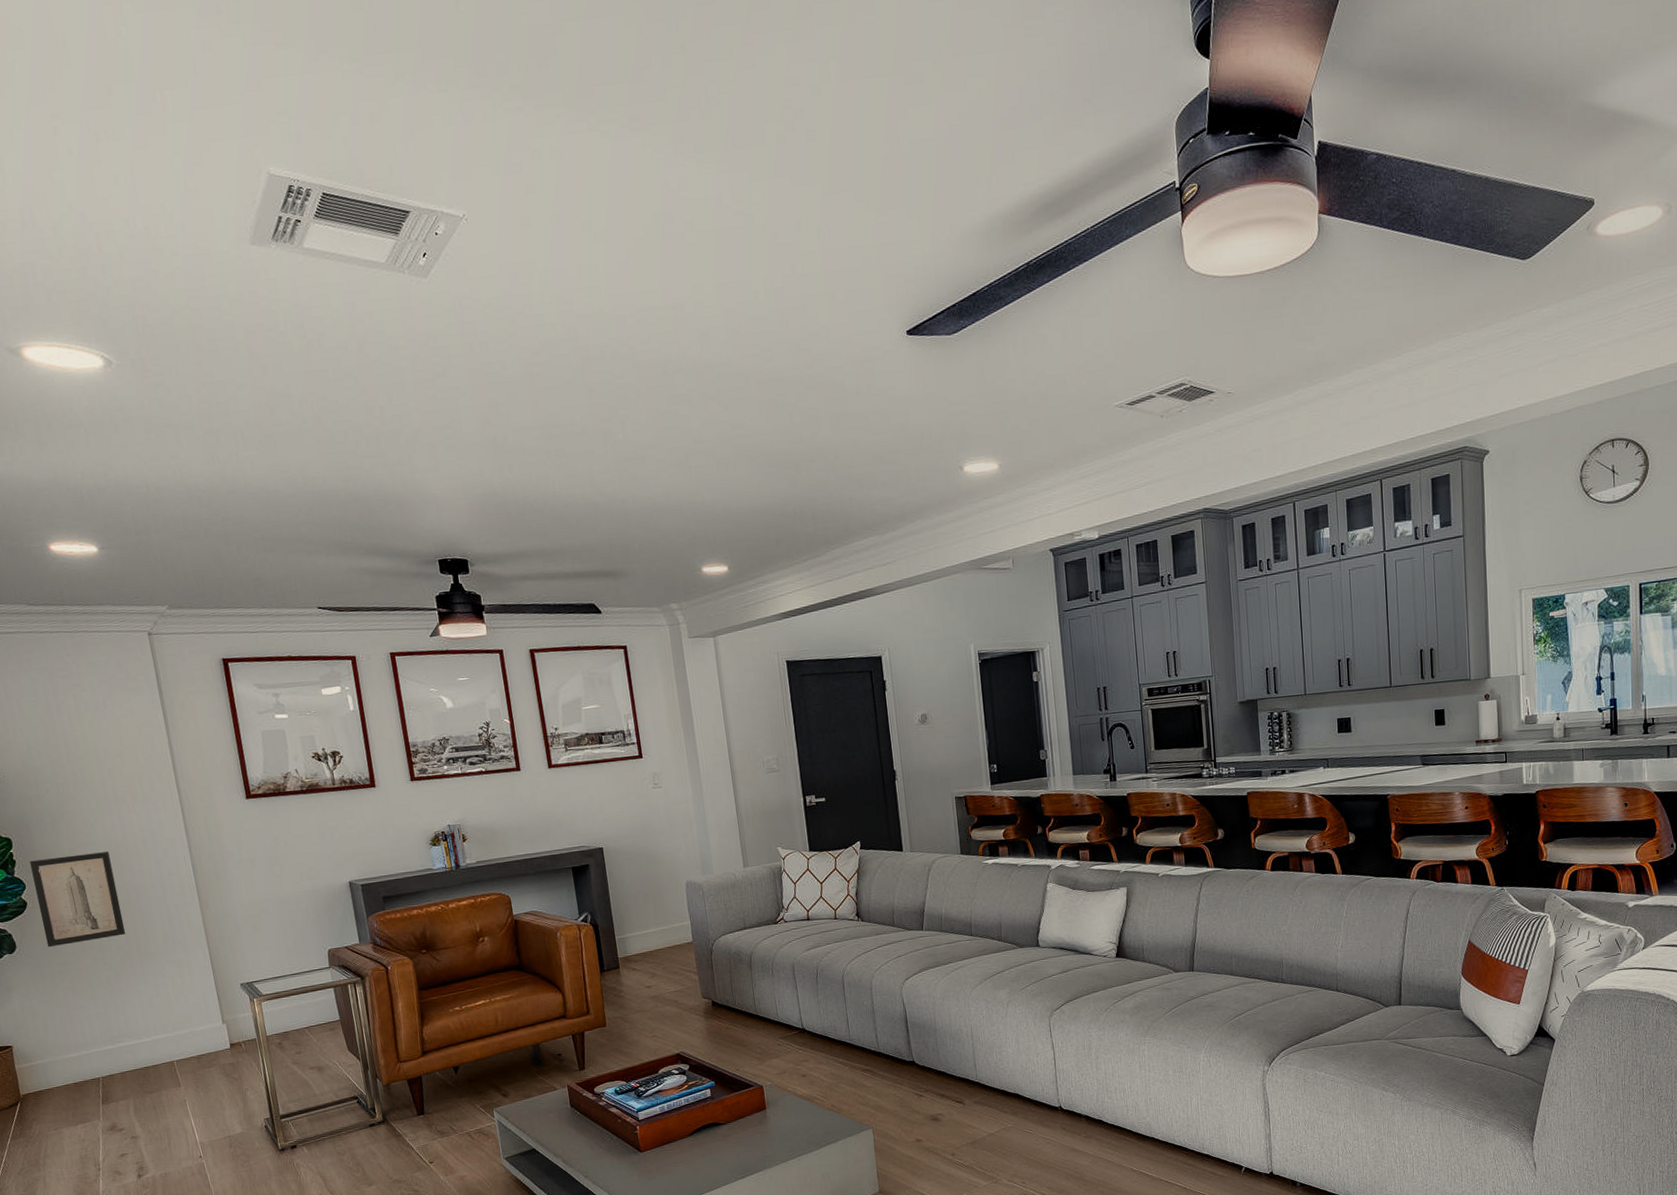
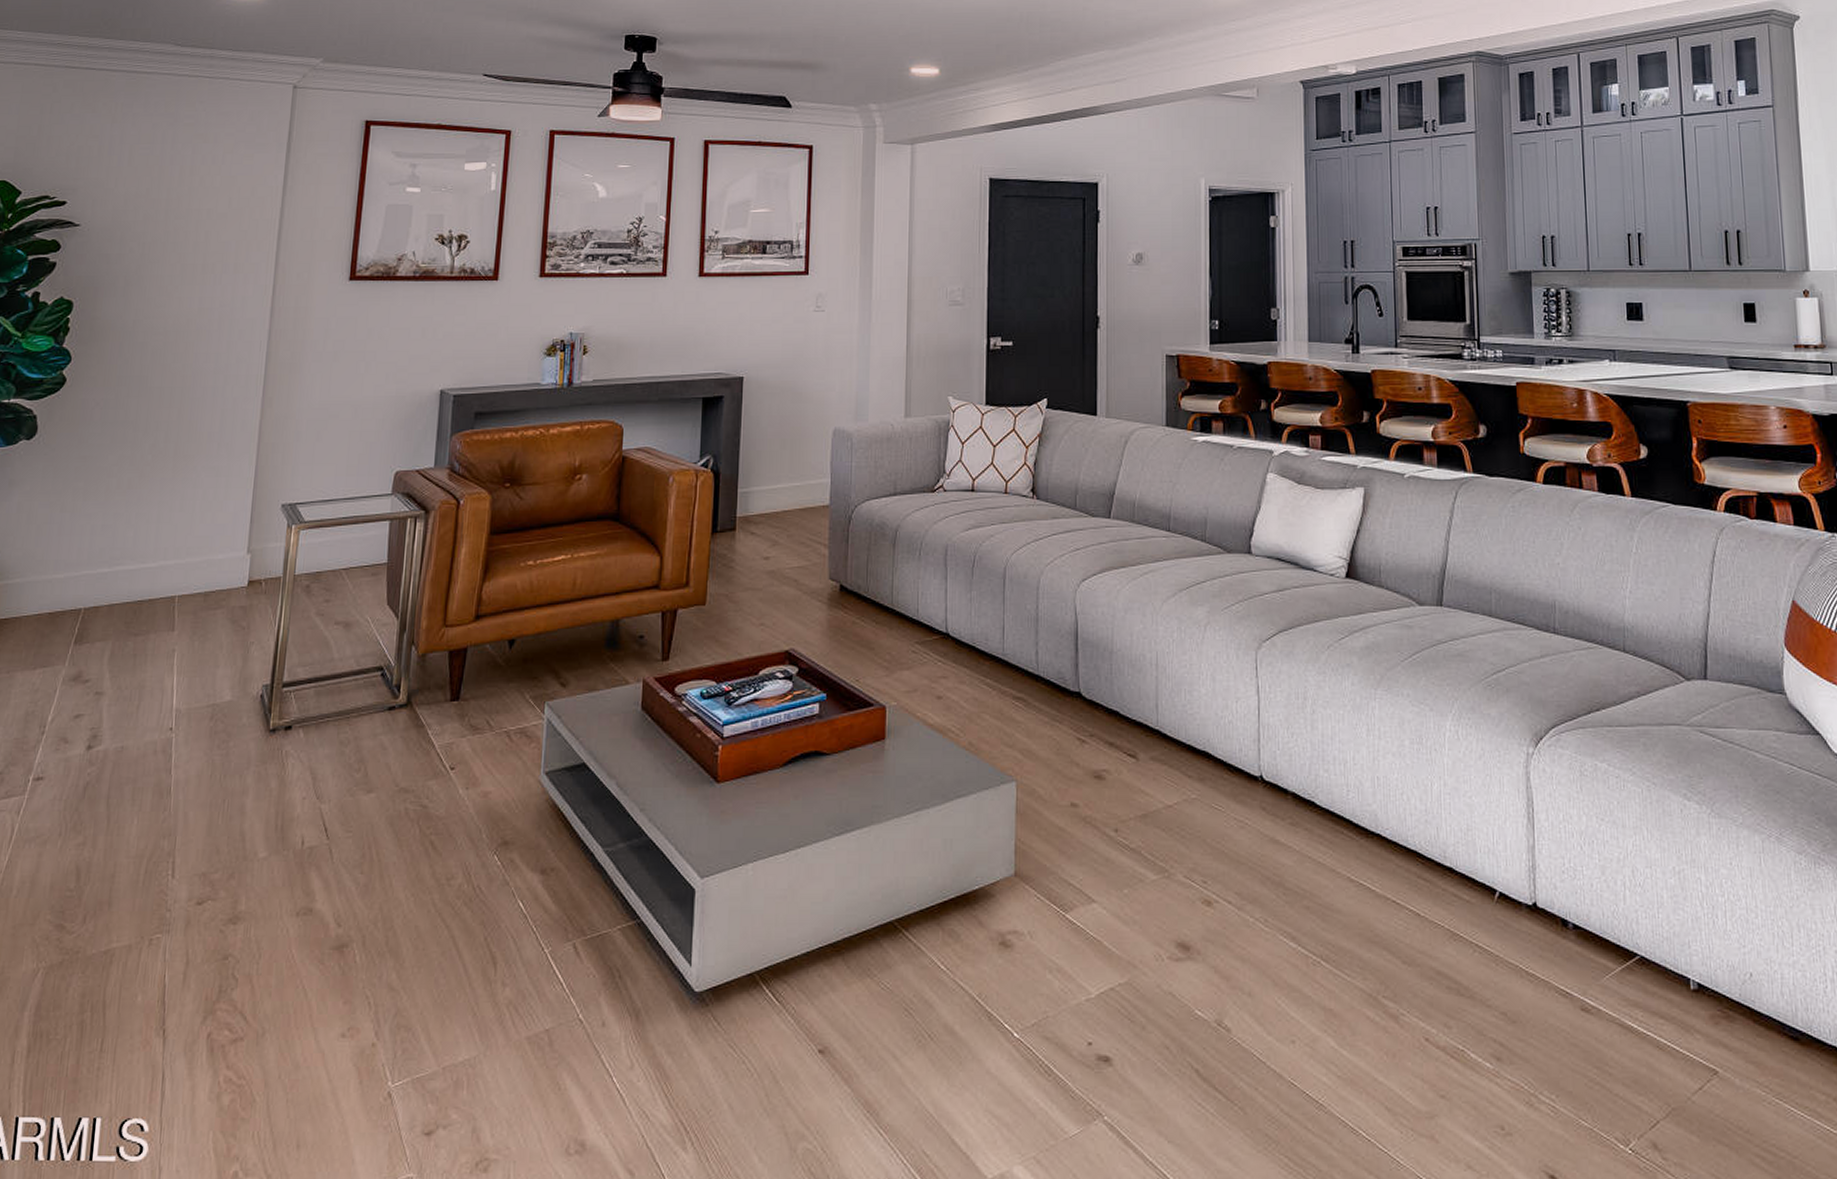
wall art: present [29,852,126,948] -> none [73,327,177,437]

